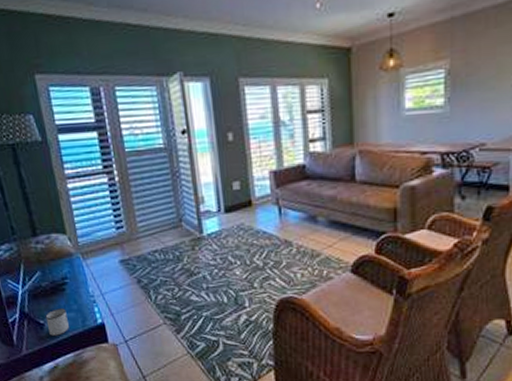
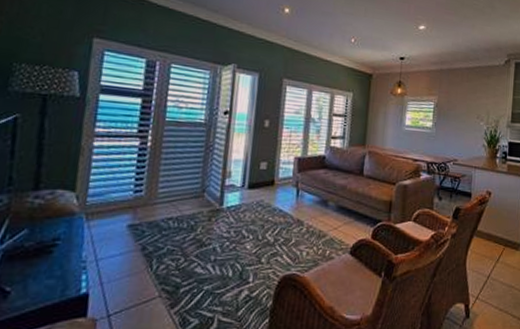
mug: present [45,308,69,336] -> none [13,274,46,307]

